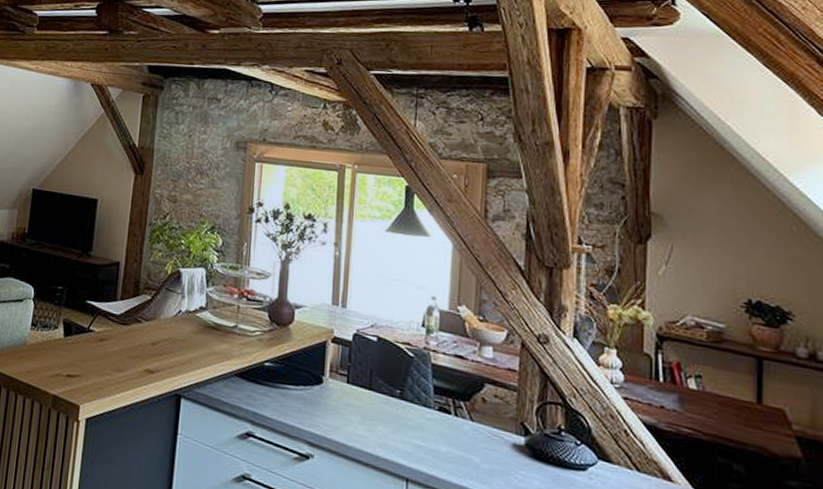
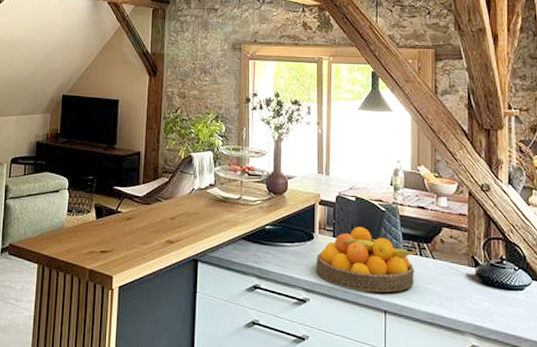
fruit bowl: none [324,373,450,457] -> present [317,226,416,293]

